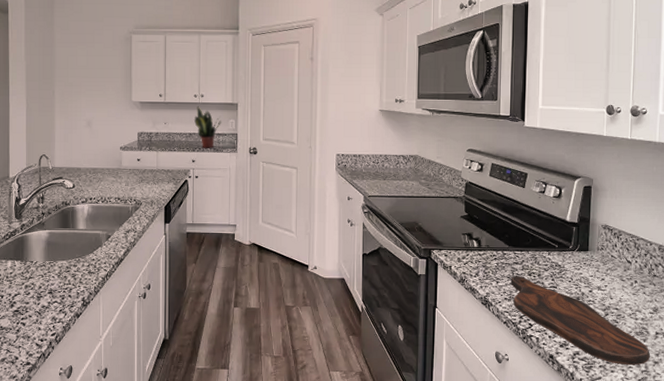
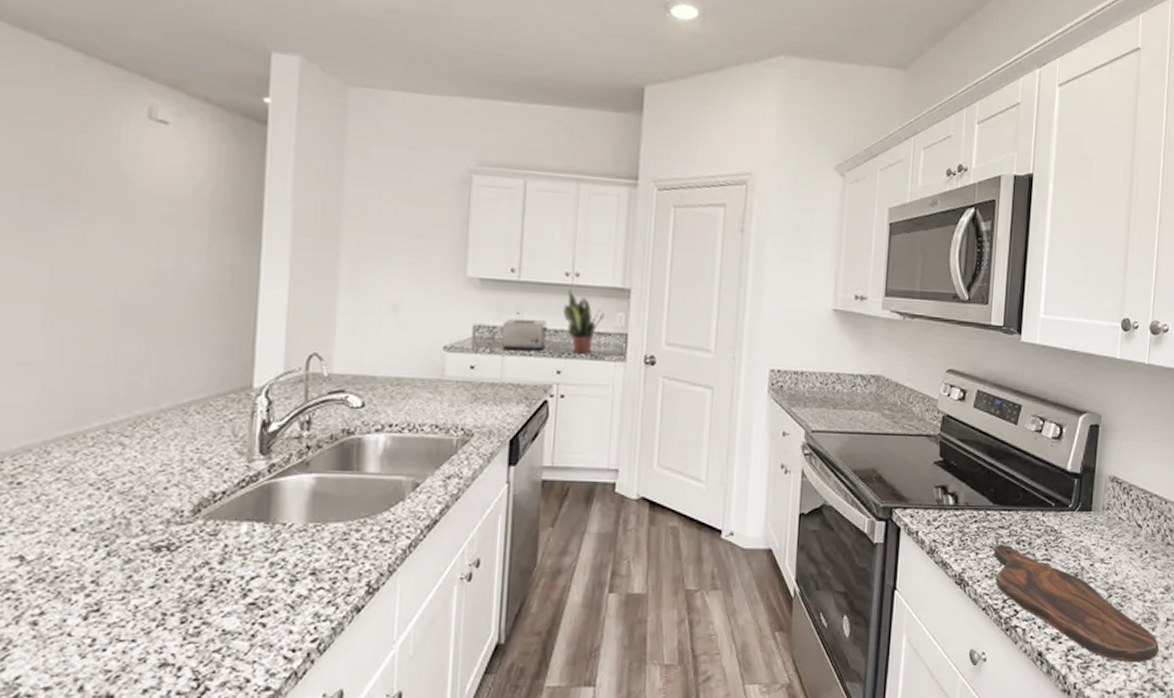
toaster: none [156,127,185,148] -> present [502,319,548,352]

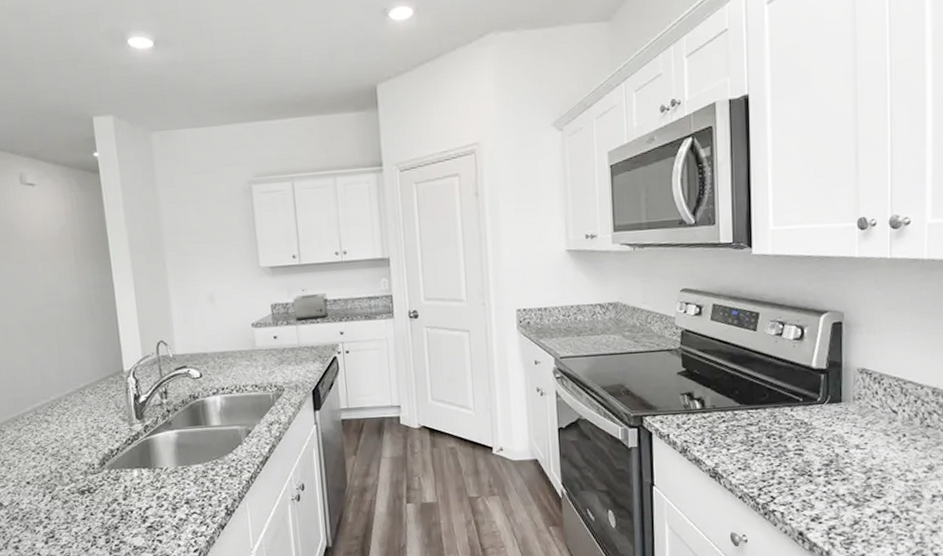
potted plant: present [563,290,605,354] -> none [338,266,371,317]
cutting board: present [993,545,1159,663] -> none [745,440,926,538]

